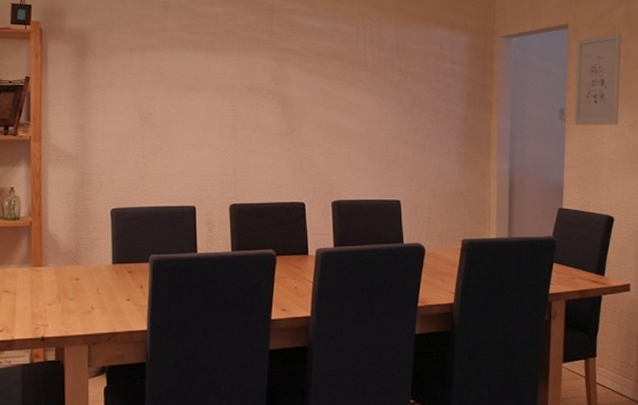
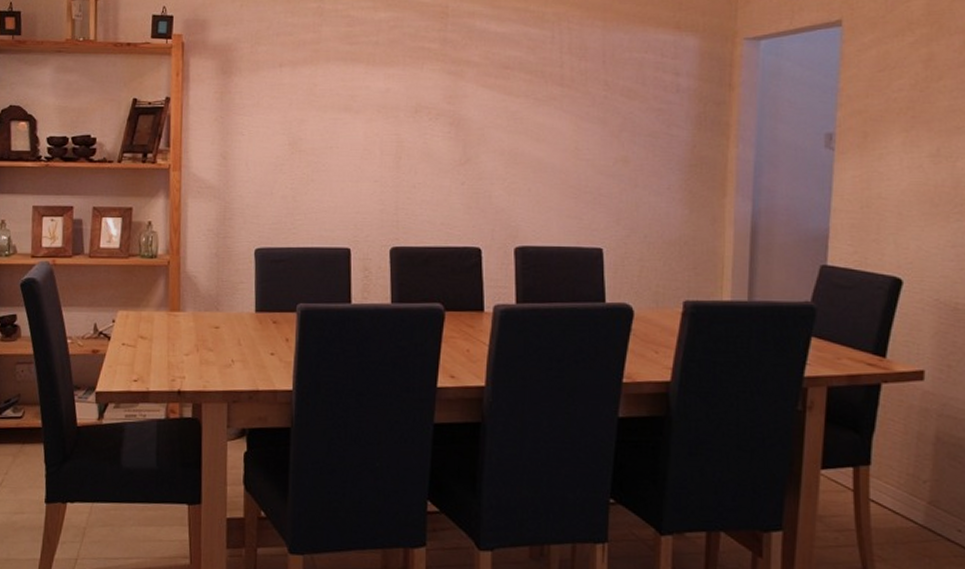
wall art: present [574,33,622,125] -> none [847,30,923,156]

